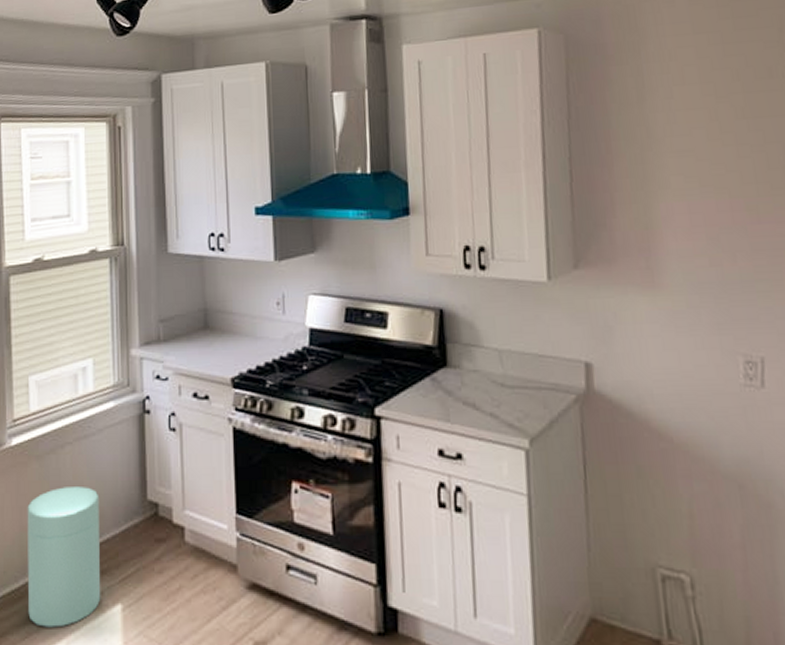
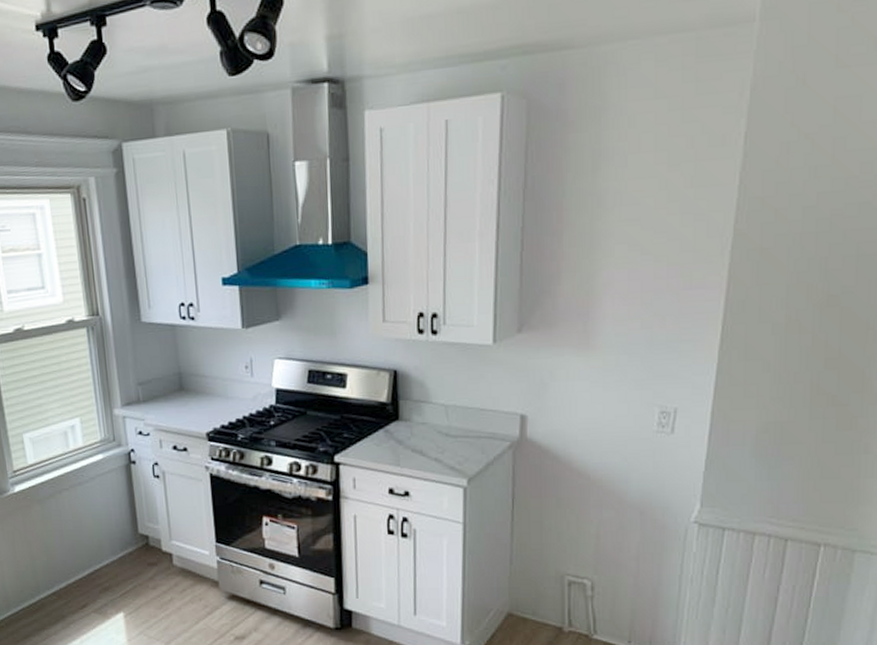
trash can: present [27,485,101,628] -> none [35,523,106,631]

